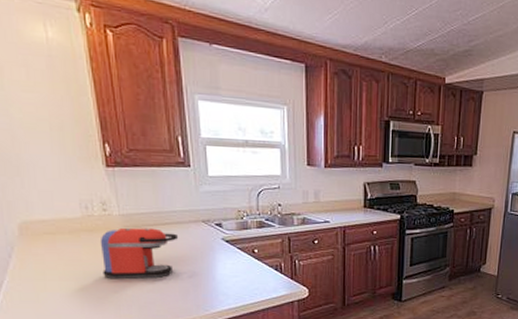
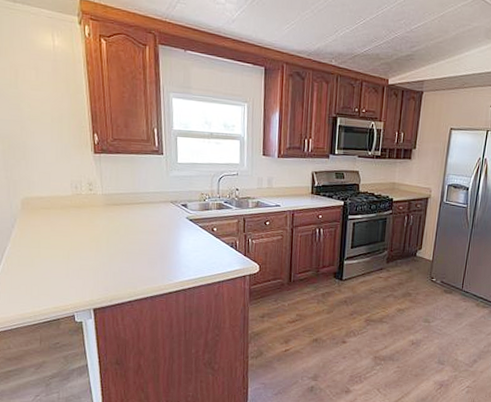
coffee maker: present [100,227,179,278] -> none [85,205,150,250]

